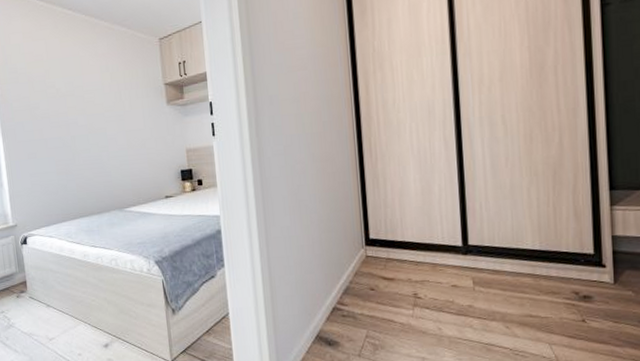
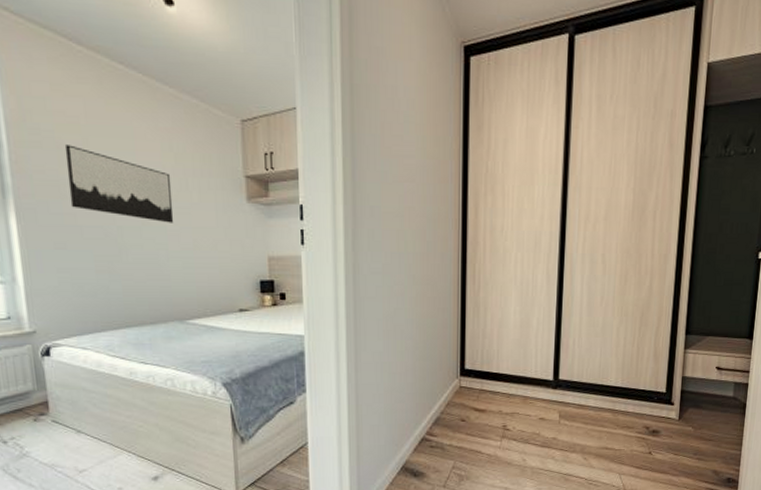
wall art: none [33,77,112,130] -> present [64,144,174,223]

